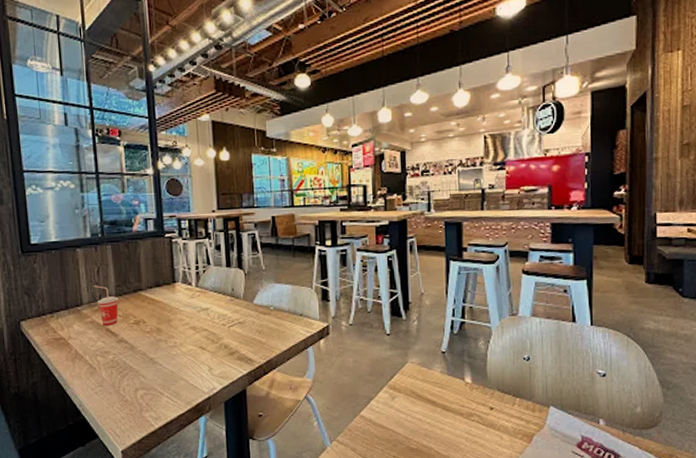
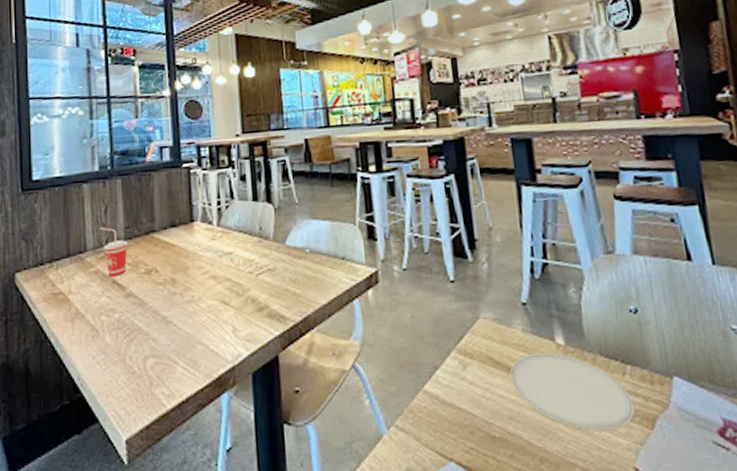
plate: none [427,388,519,444] -> present [509,352,635,431]

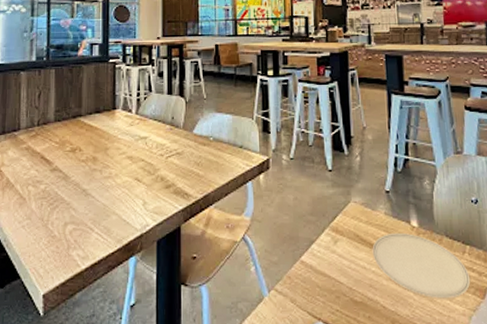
beverage cup: present [99,227,128,277] -> none [33,110,57,153]

